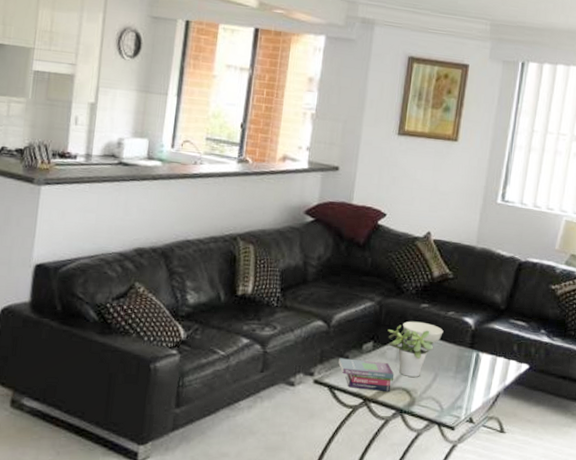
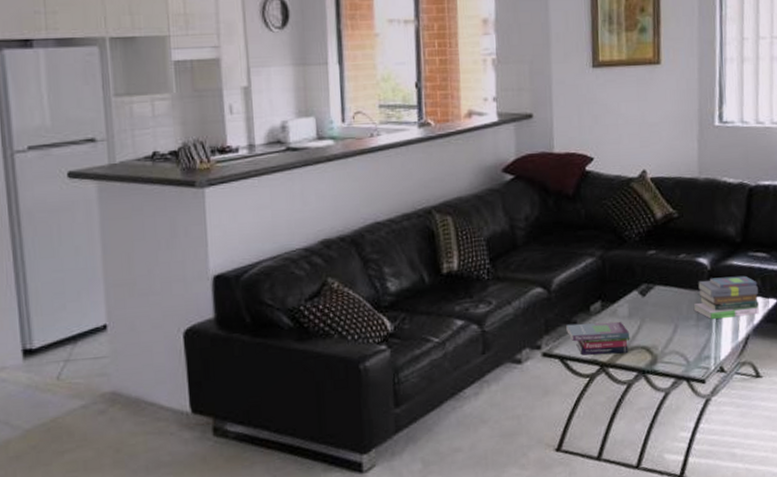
potted plant: present [387,325,433,377] -> none [615,277,668,333]
bowl: present [402,321,444,344] -> none [631,270,677,294]
books: none [454,337,515,376] -> present [693,275,759,320]

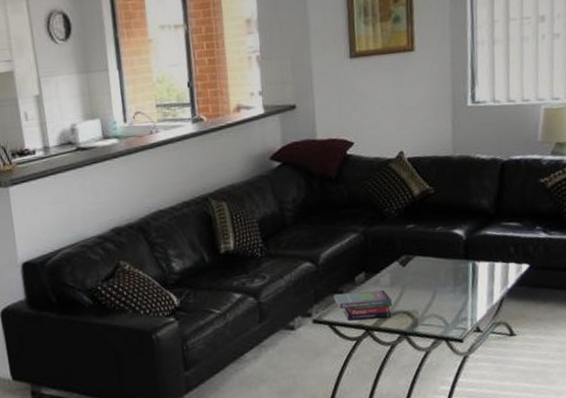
books: present [693,275,759,320] -> none [450,244,512,286]

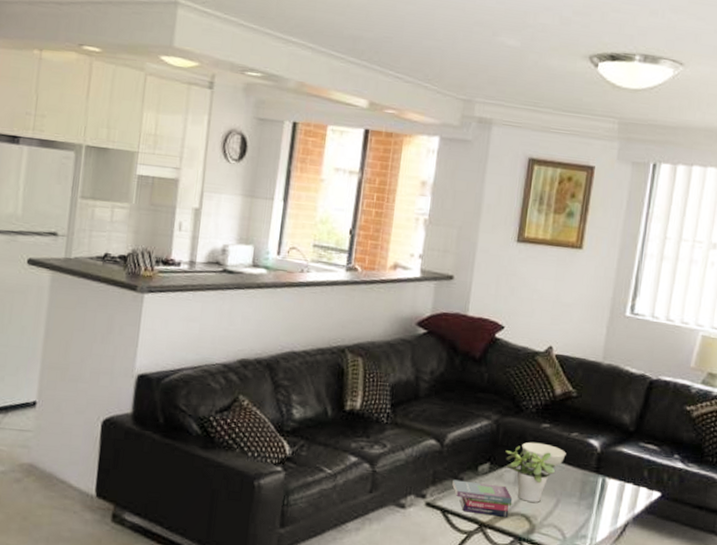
potted plant: none [377,250,427,300] -> present [505,445,555,503]
bowl: none [391,243,435,264] -> present [521,442,566,468]

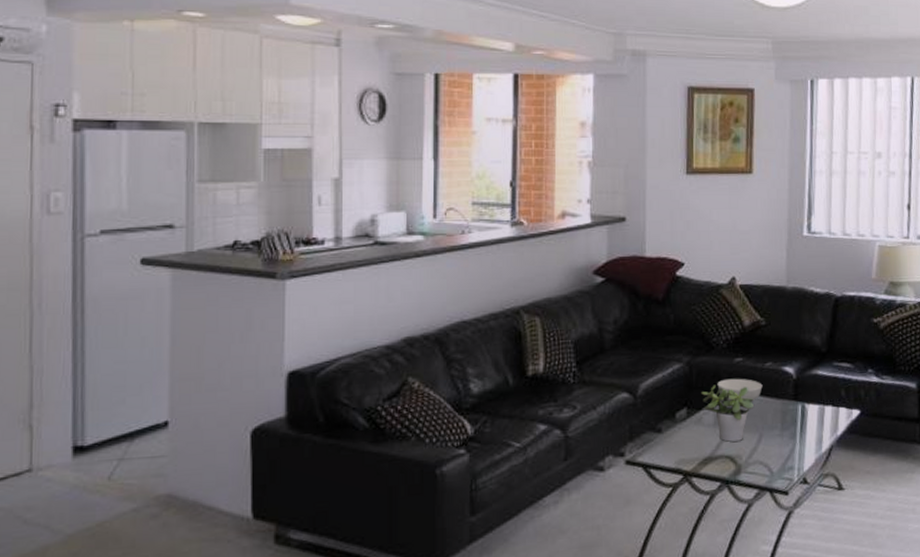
books: present [452,479,513,517] -> none [651,429,715,464]

